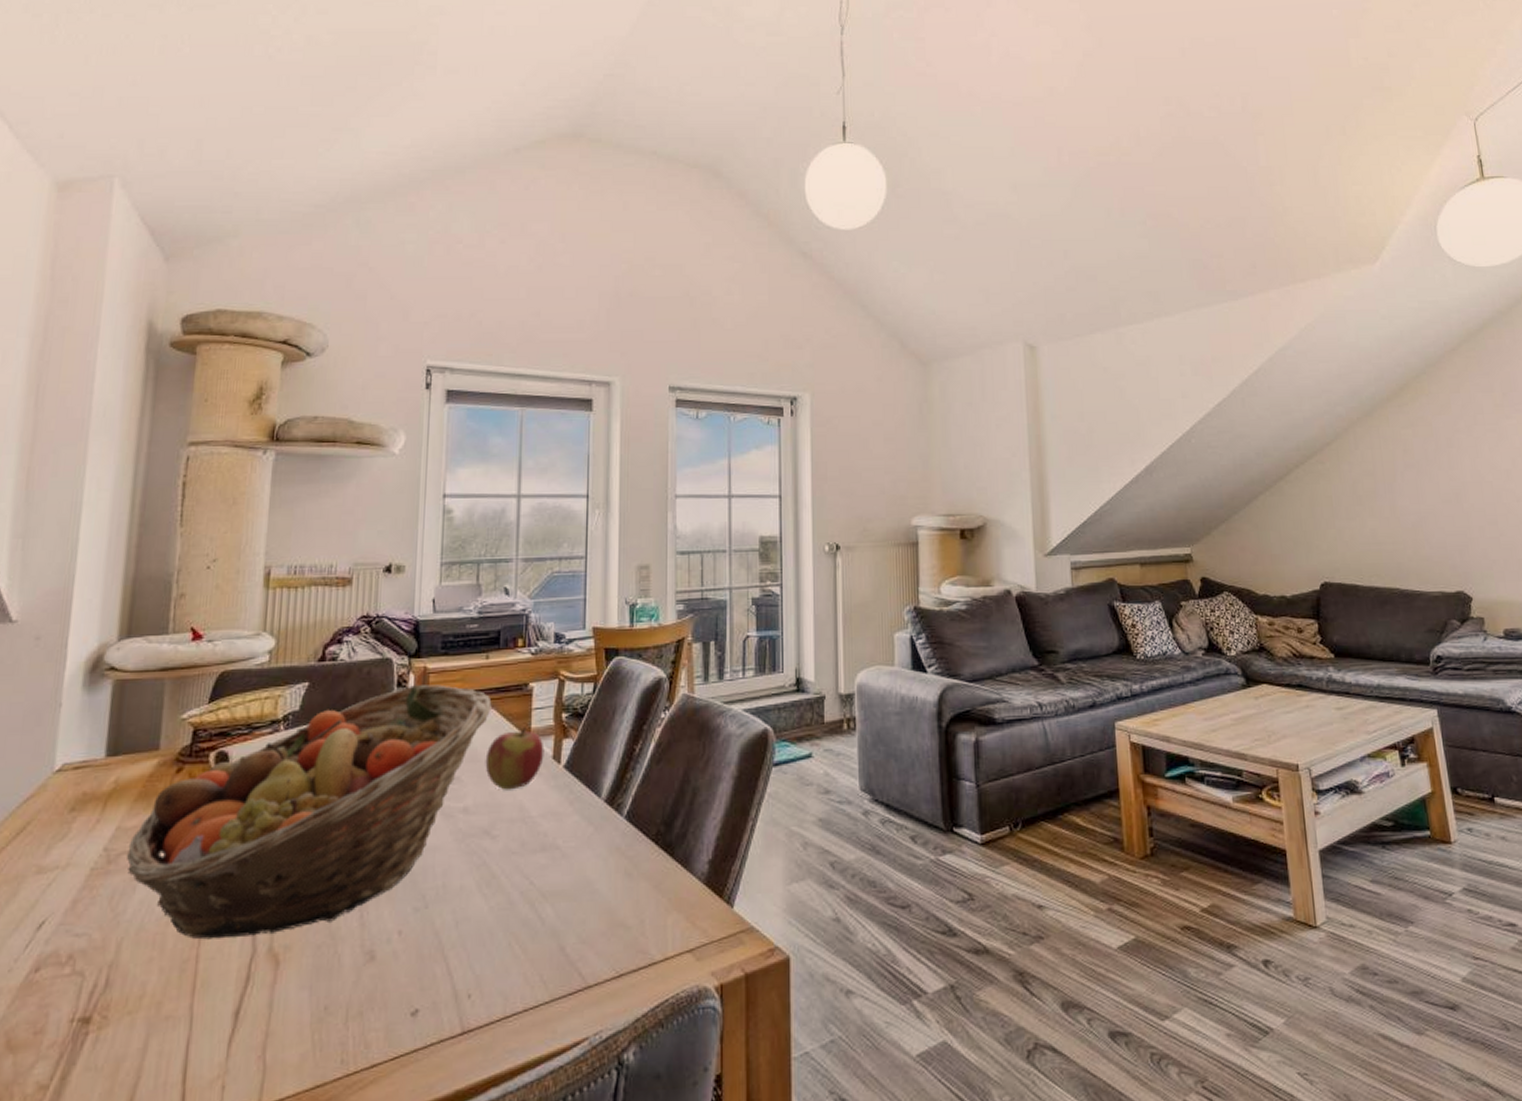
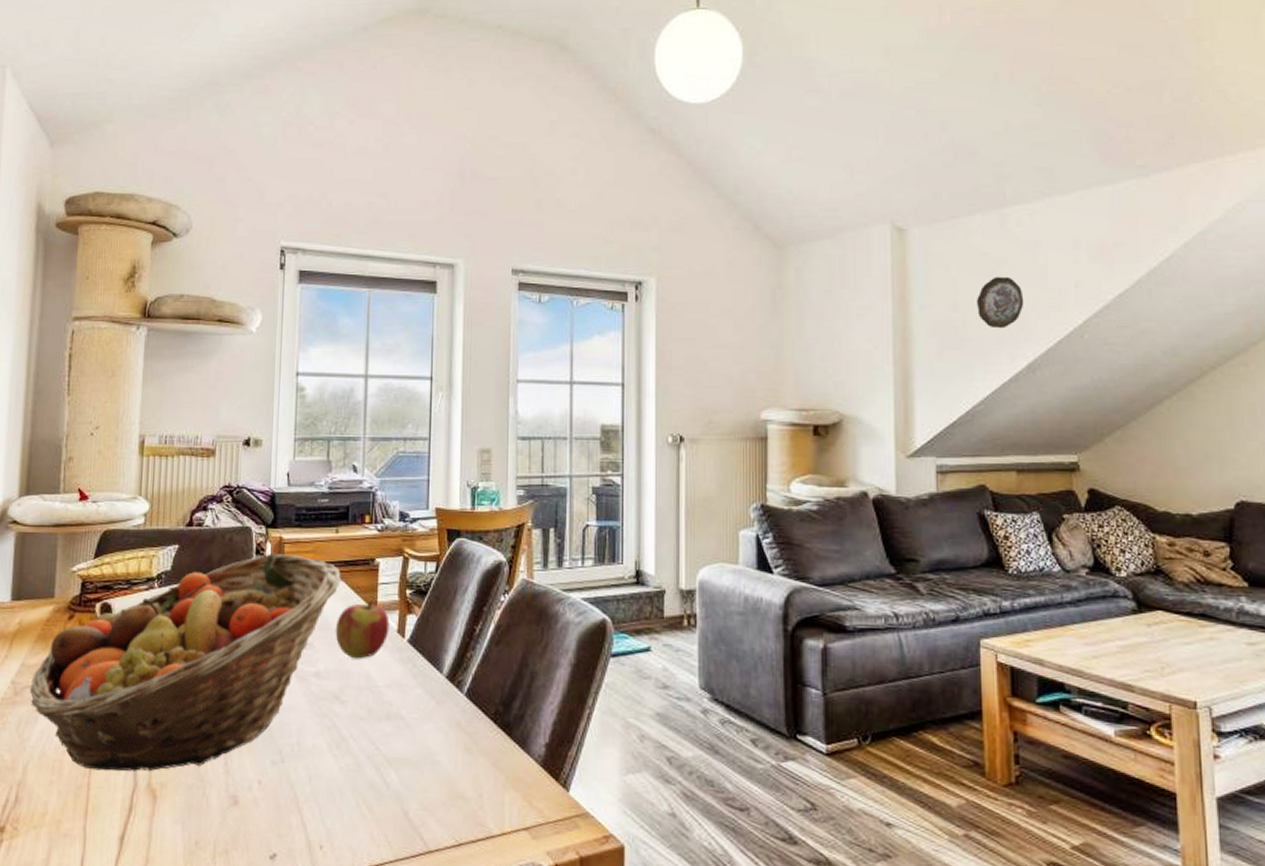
decorative plate: none [1100,388,1140,436] -> present [977,276,1024,329]

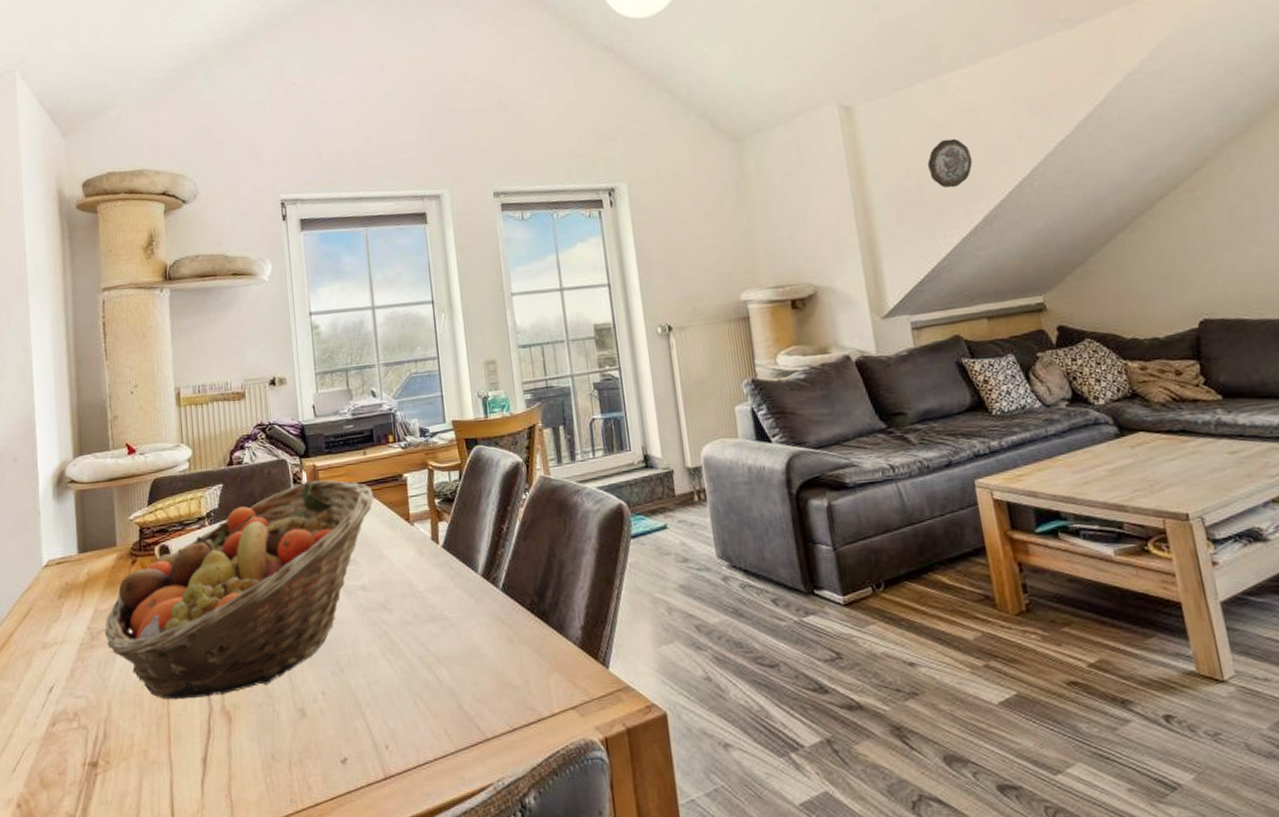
apple: present [335,600,390,659] -> none [374,513,424,569]

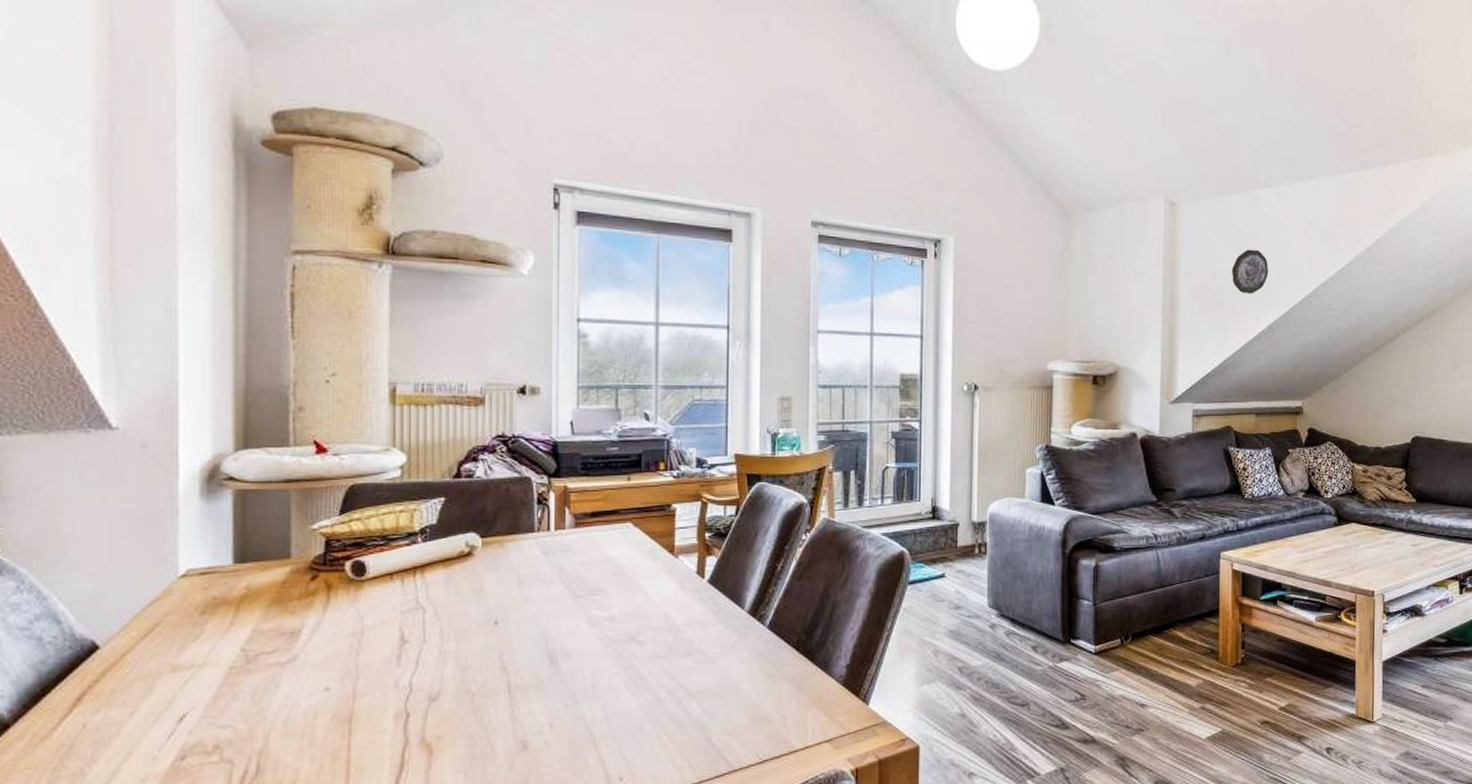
fruit basket: present [104,480,374,700] -> none [265,503,635,731]

